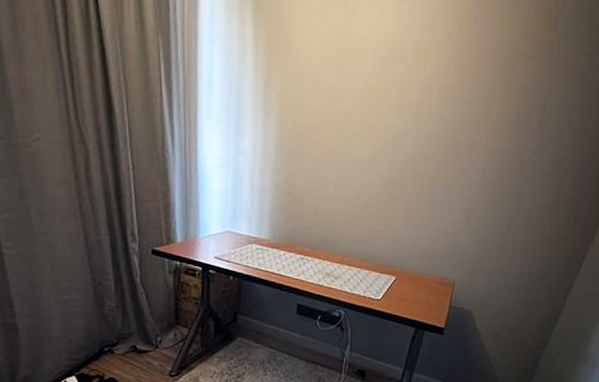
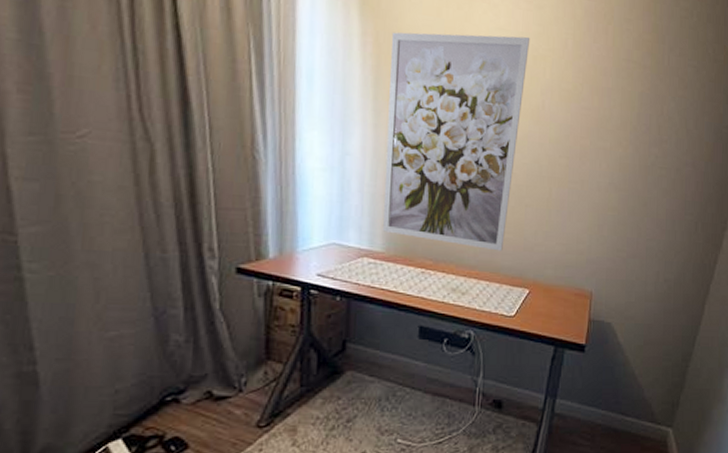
wall art: none [269,31,414,242] -> present [383,32,531,252]

